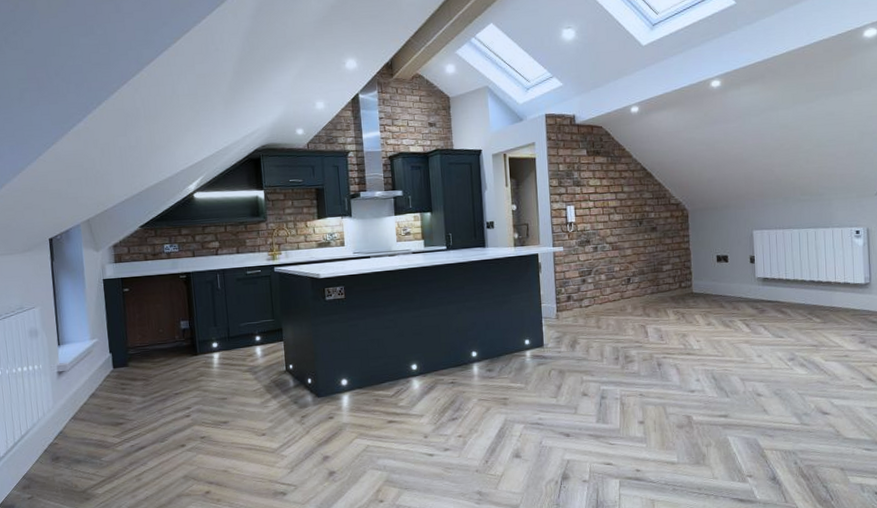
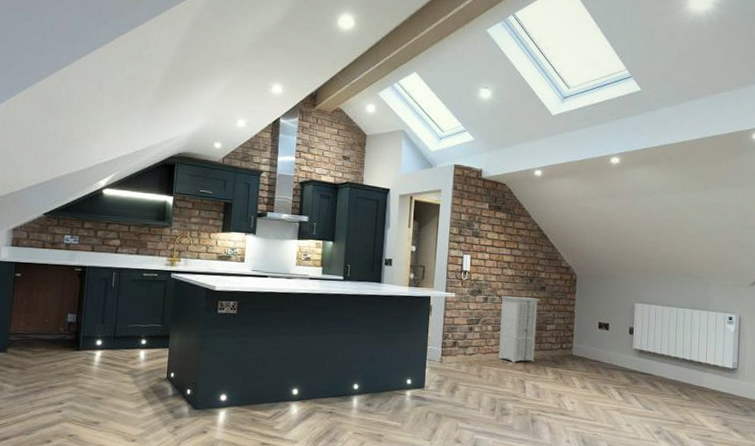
storage cabinet: none [611,240,654,309] -> present [498,295,540,363]

